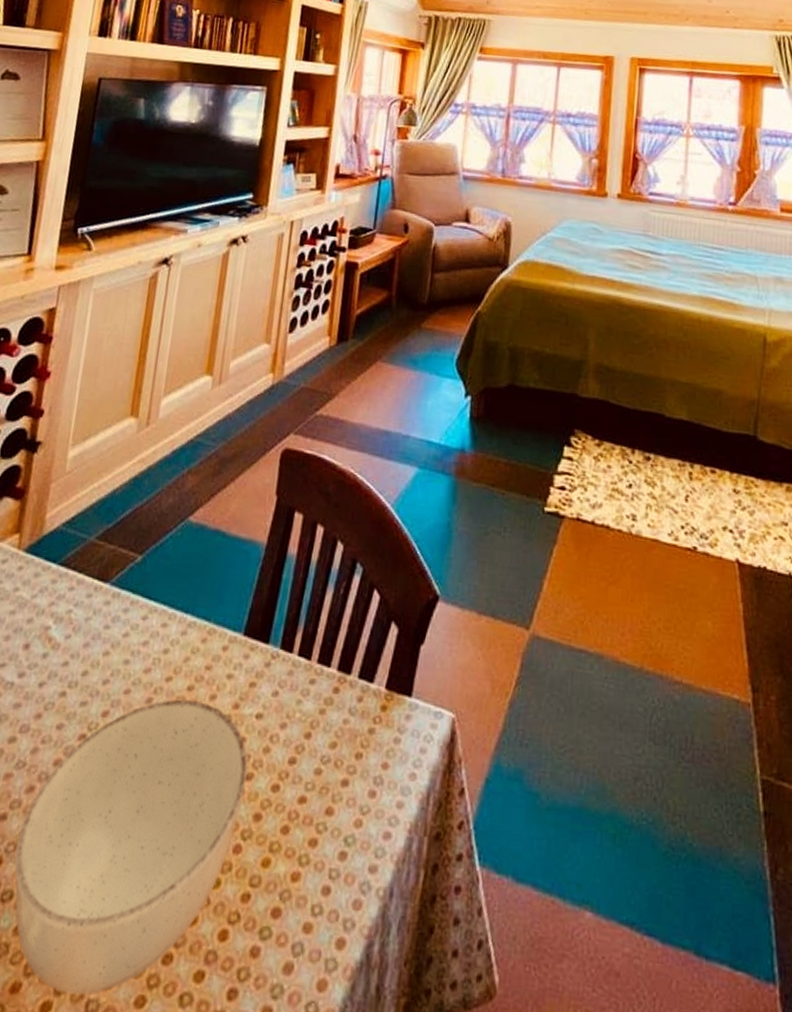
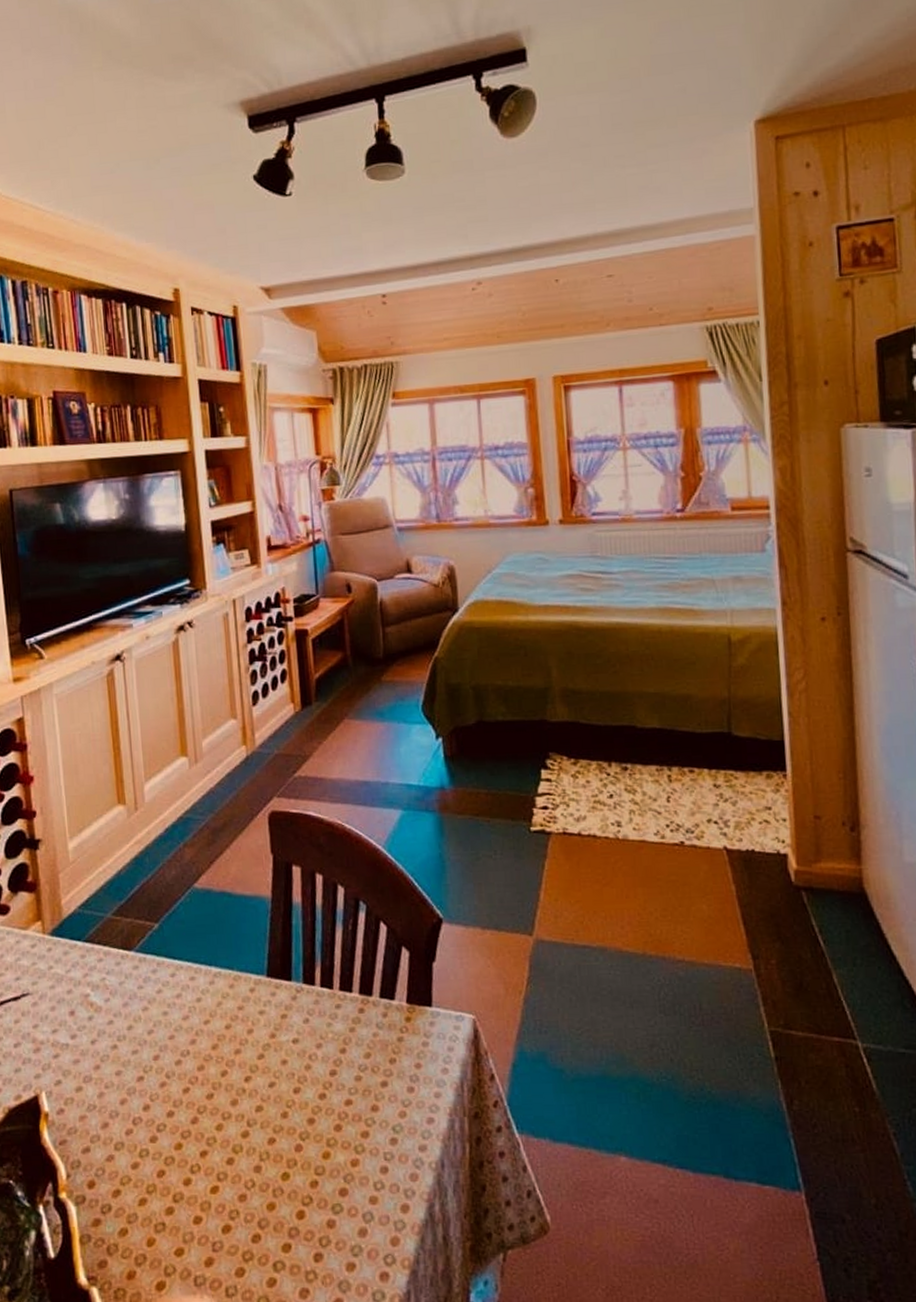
bowl: present [14,699,248,995] -> none [104,1036,295,1274]

